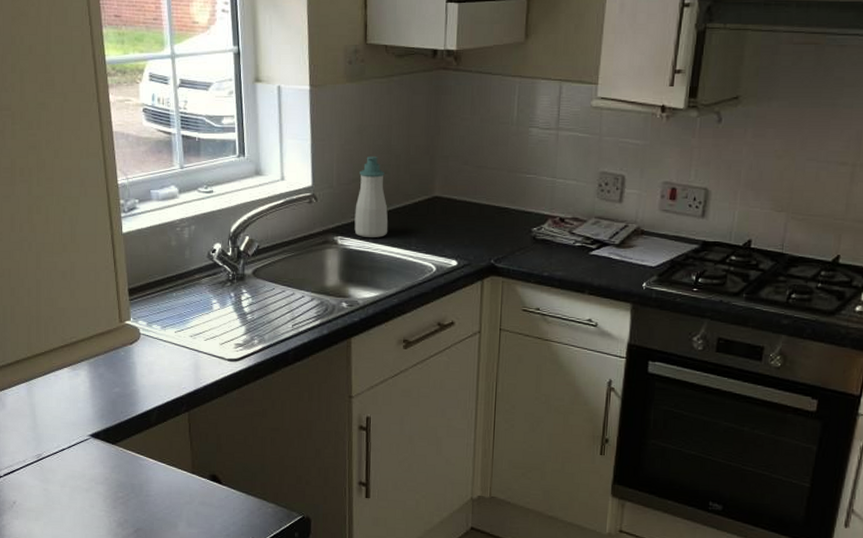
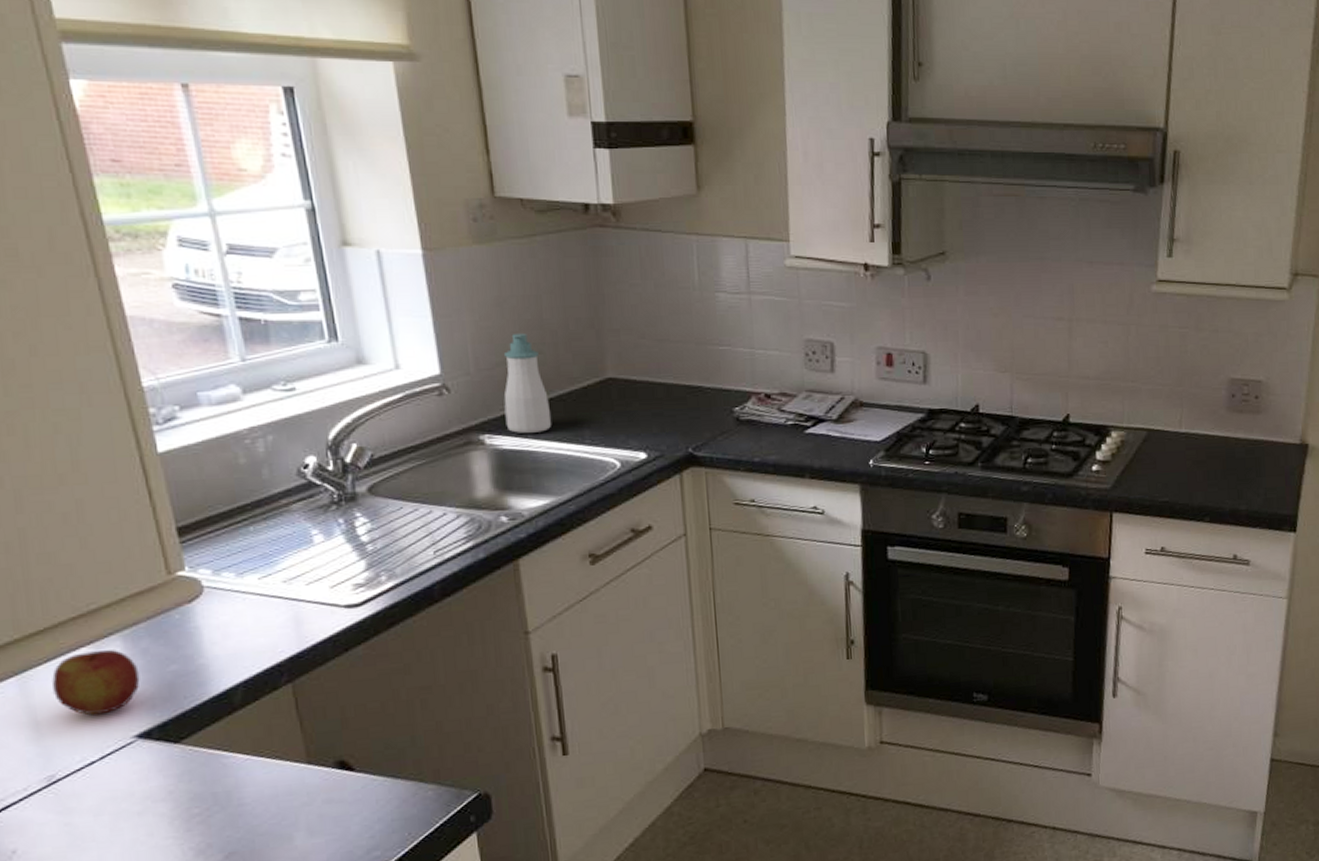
apple: none [46,371,96,417] -> present [52,649,140,716]

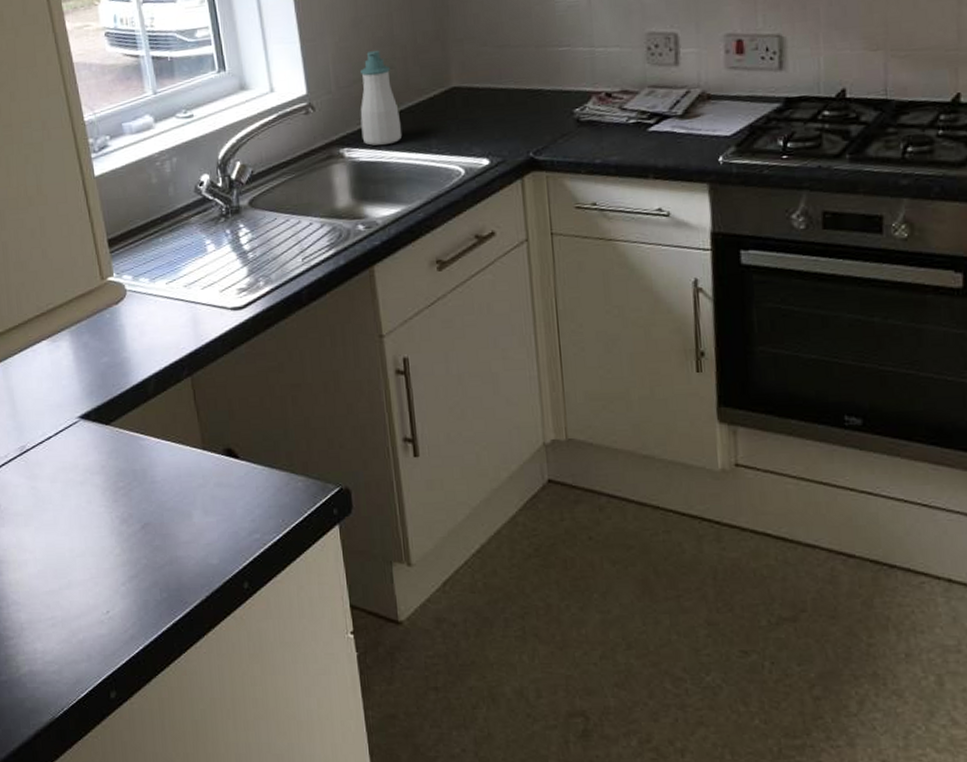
apple: present [52,649,140,716] -> none [24,342,82,398]

